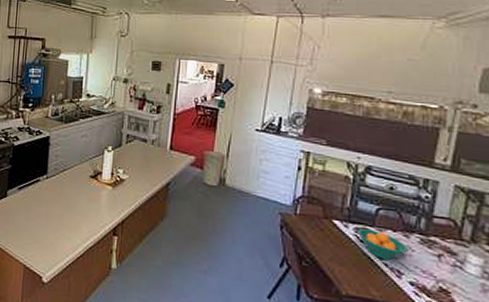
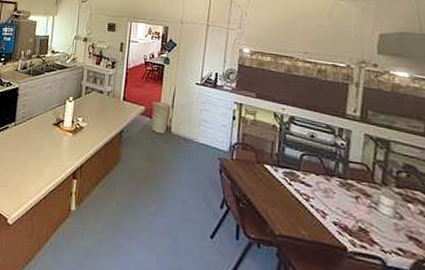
fruit bowl: present [358,229,409,260] -> none [286,173,331,202]

